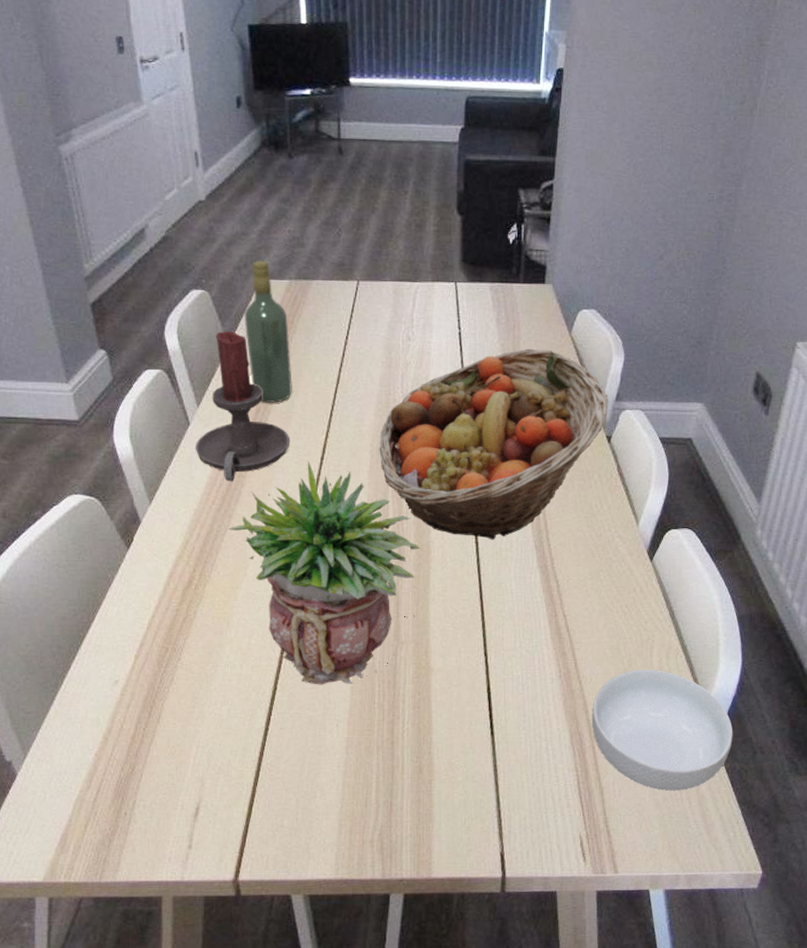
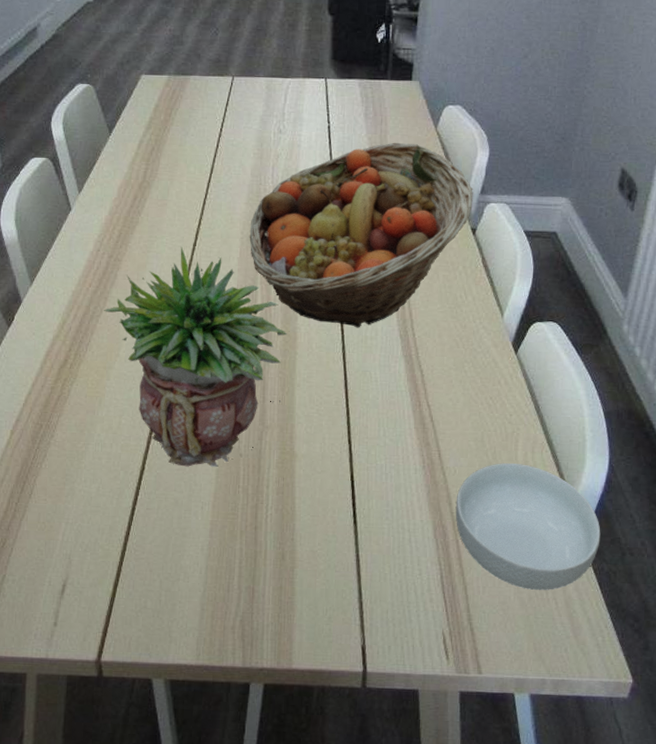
candle holder: present [195,330,291,482] -> none [75,122,165,266]
wine bottle: present [244,260,292,403] -> none [125,56,169,191]

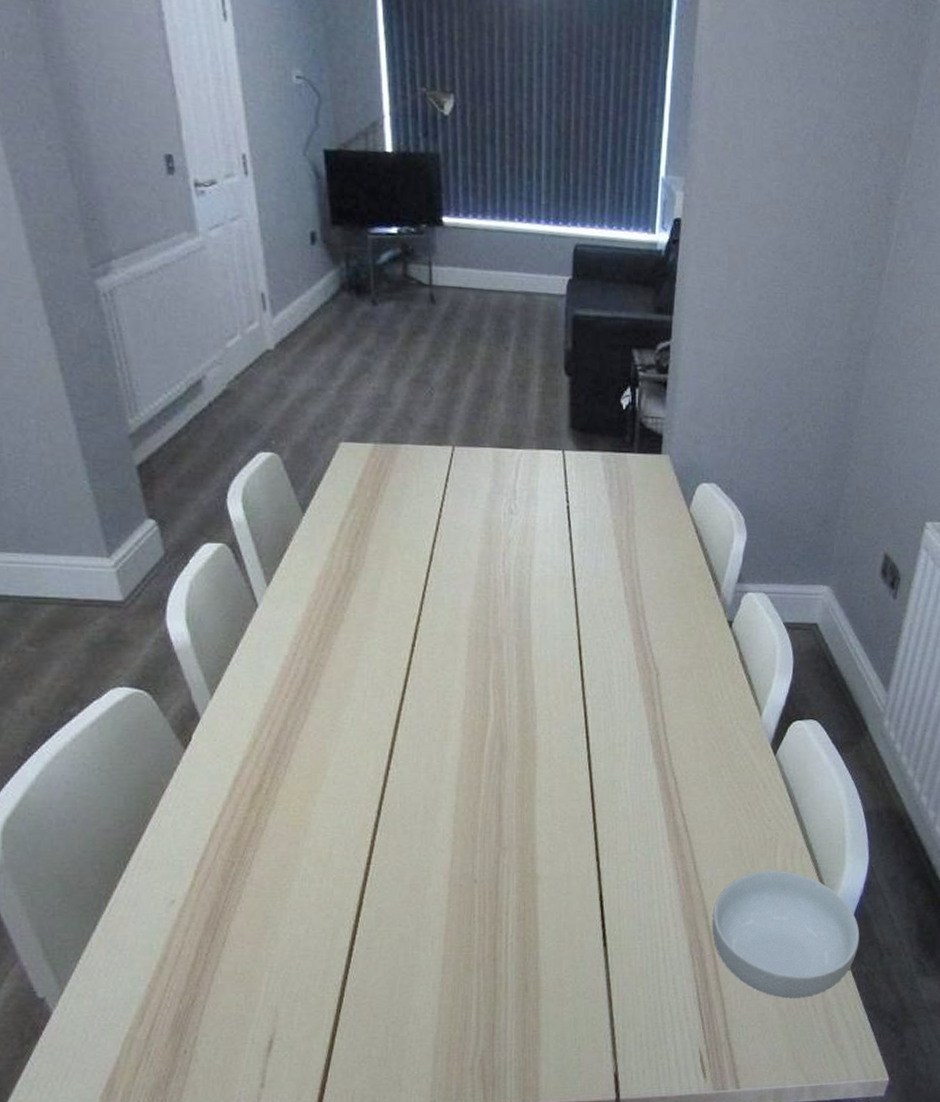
potted plant: present [104,247,288,467] -> none [305,648,526,898]
fruit basket: present [249,142,473,328] -> none [478,525,730,734]

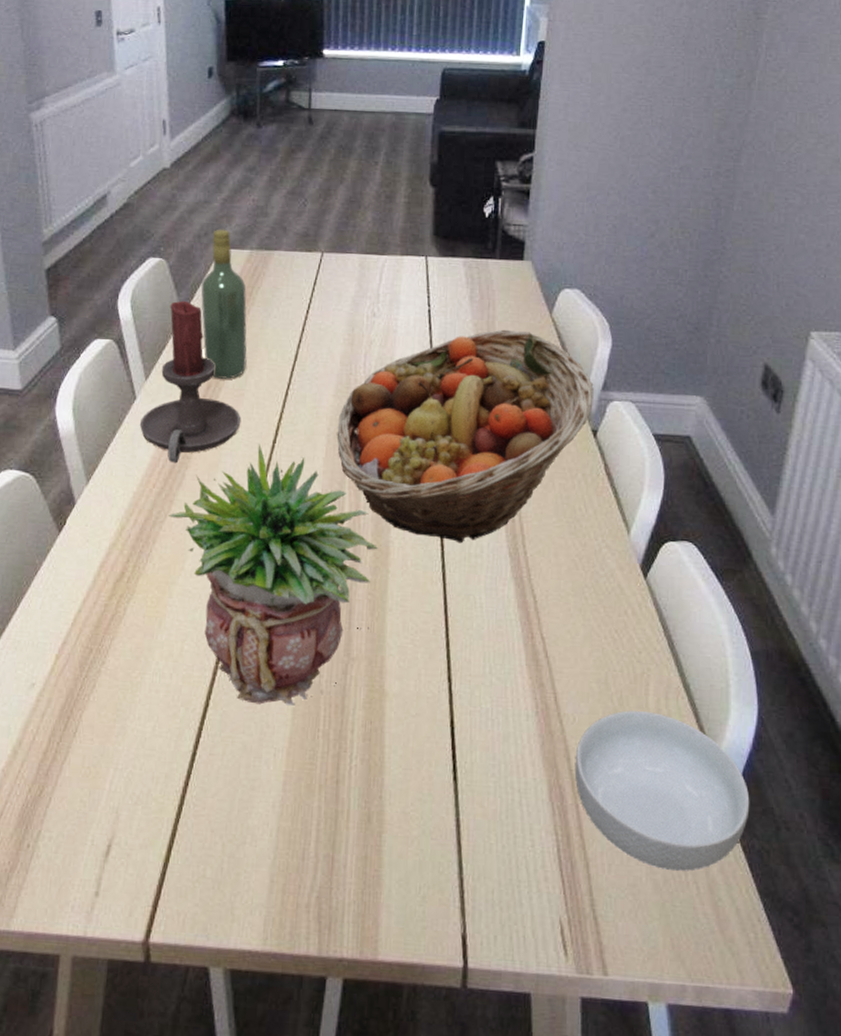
candle holder: none [264,499,377,672] -> present [139,300,242,464]
potted plant: none [305,648,526,898] -> present [168,444,379,706]
wine bottle: none [321,420,378,583] -> present [200,229,247,379]
fruit basket: none [478,525,730,734] -> present [336,329,594,544]

